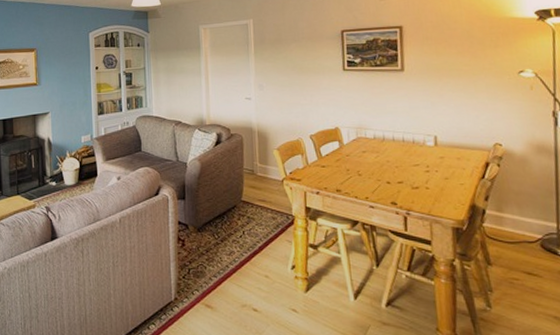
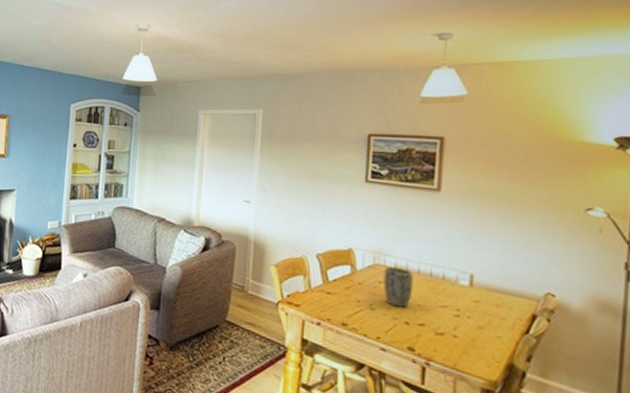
plant pot: none [365,137,391,170] -> present [384,266,413,308]

